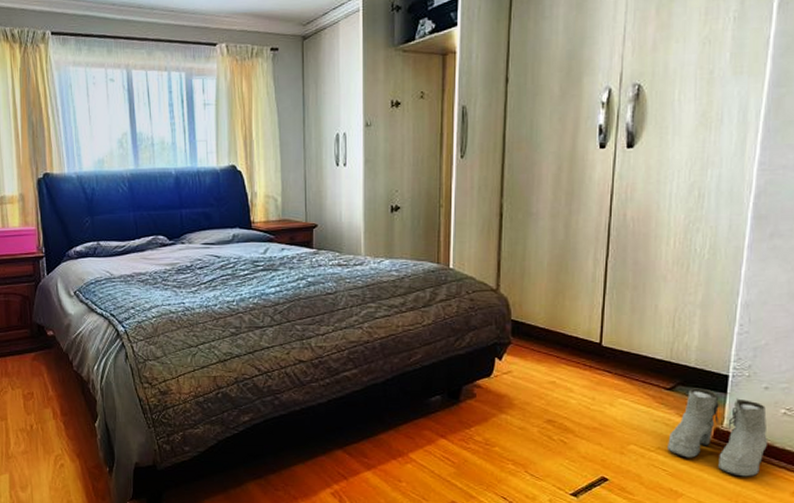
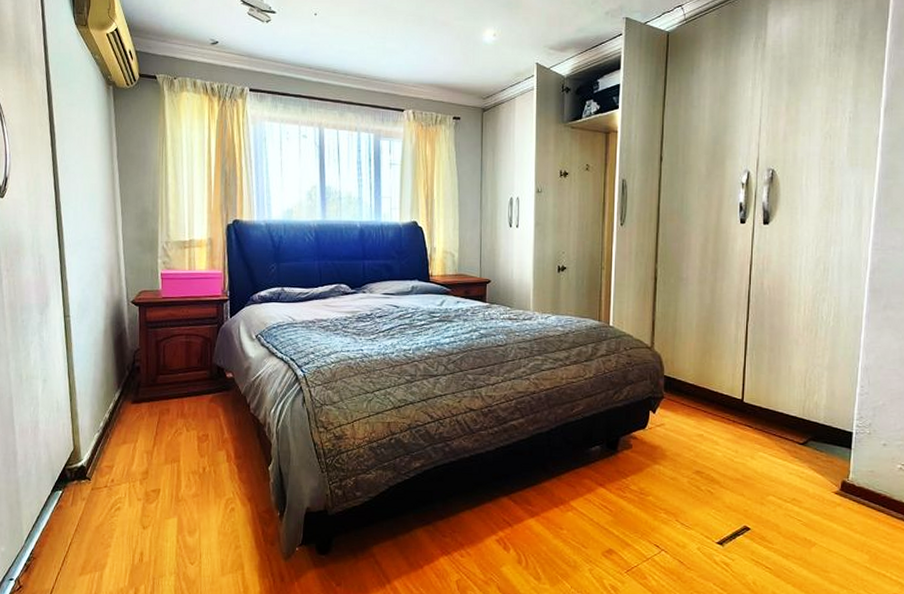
boots: present [667,388,767,477] -> none [802,443,887,528]

